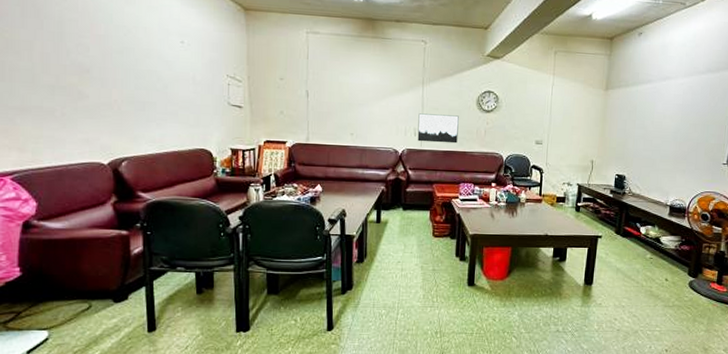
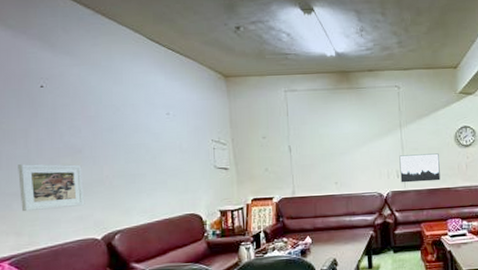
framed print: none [21,78,92,129] -> present [18,164,85,212]

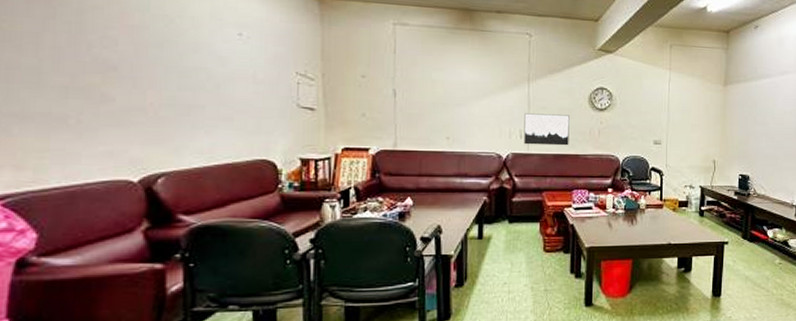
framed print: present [18,164,85,212] -> none [22,77,118,140]

